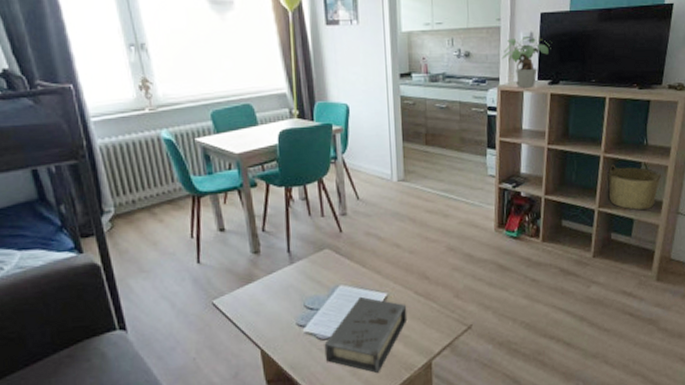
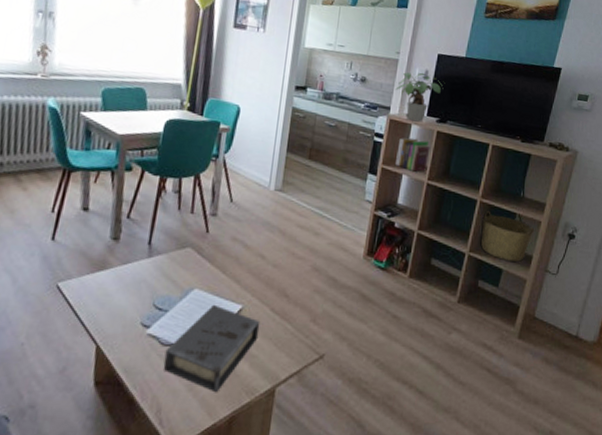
books: none [512,105,546,139] -> present [396,137,430,172]

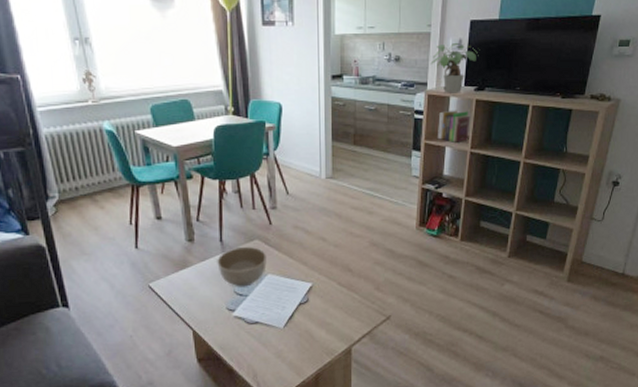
bowl: none [140,252,197,301] -> present [217,246,267,287]
book: present [163,304,261,393] -> none [252,285,330,357]
basket: present [481,210,534,262] -> none [527,169,578,214]

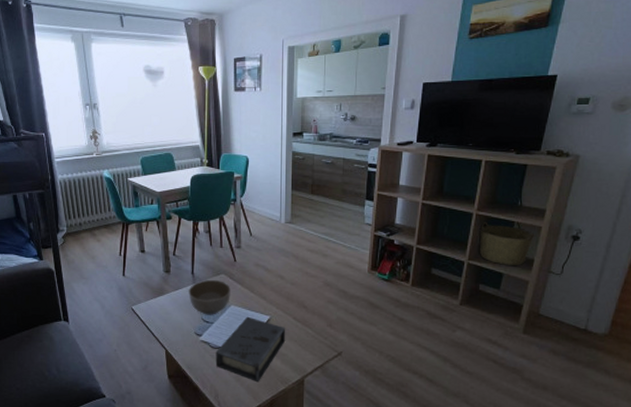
book: none [252,285,330,357] -> present [215,316,286,383]
potted plant: present [430,42,480,93] -> none [384,102,433,149]
books: present [438,110,471,142] -> none [390,164,423,194]
basket: none [527,169,578,214] -> present [480,221,534,265]

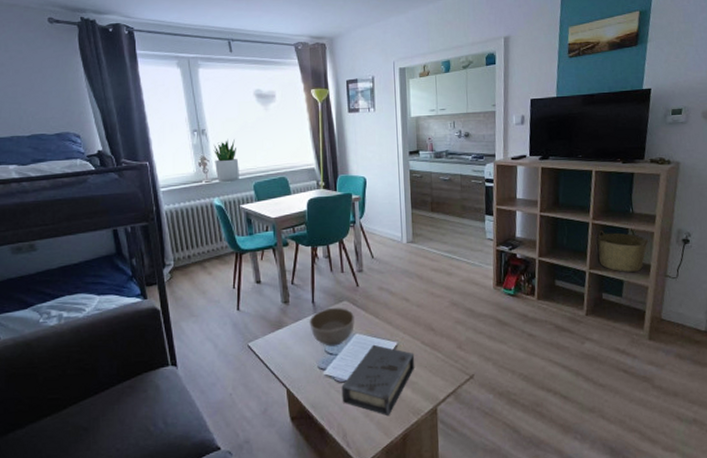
planter: none [104,113,128,155] -> present [213,138,239,182]

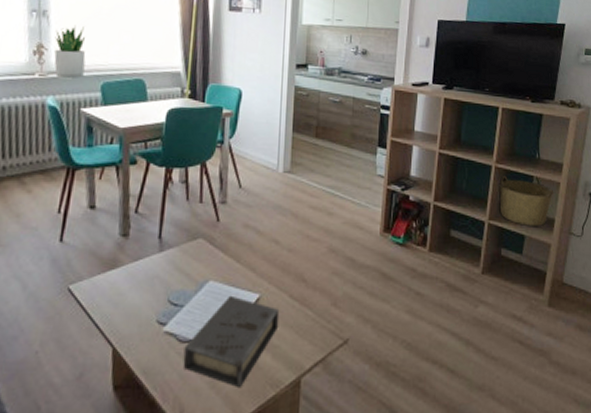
bowl: present [309,307,355,347] -> none [152,245,210,295]

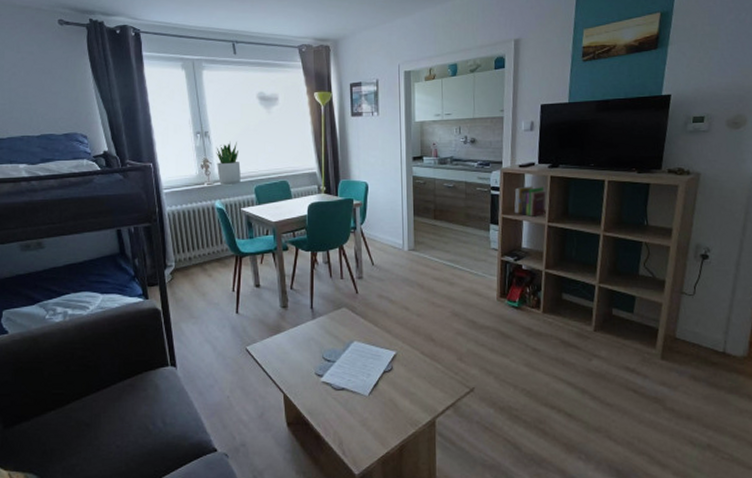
book: present [183,295,280,389] -> none [338,352,414,426]
books: none [405,107,439,142] -> present [514,186,546,216]
basket: present [500,175,553,226] -> none [609,242,663,287]

